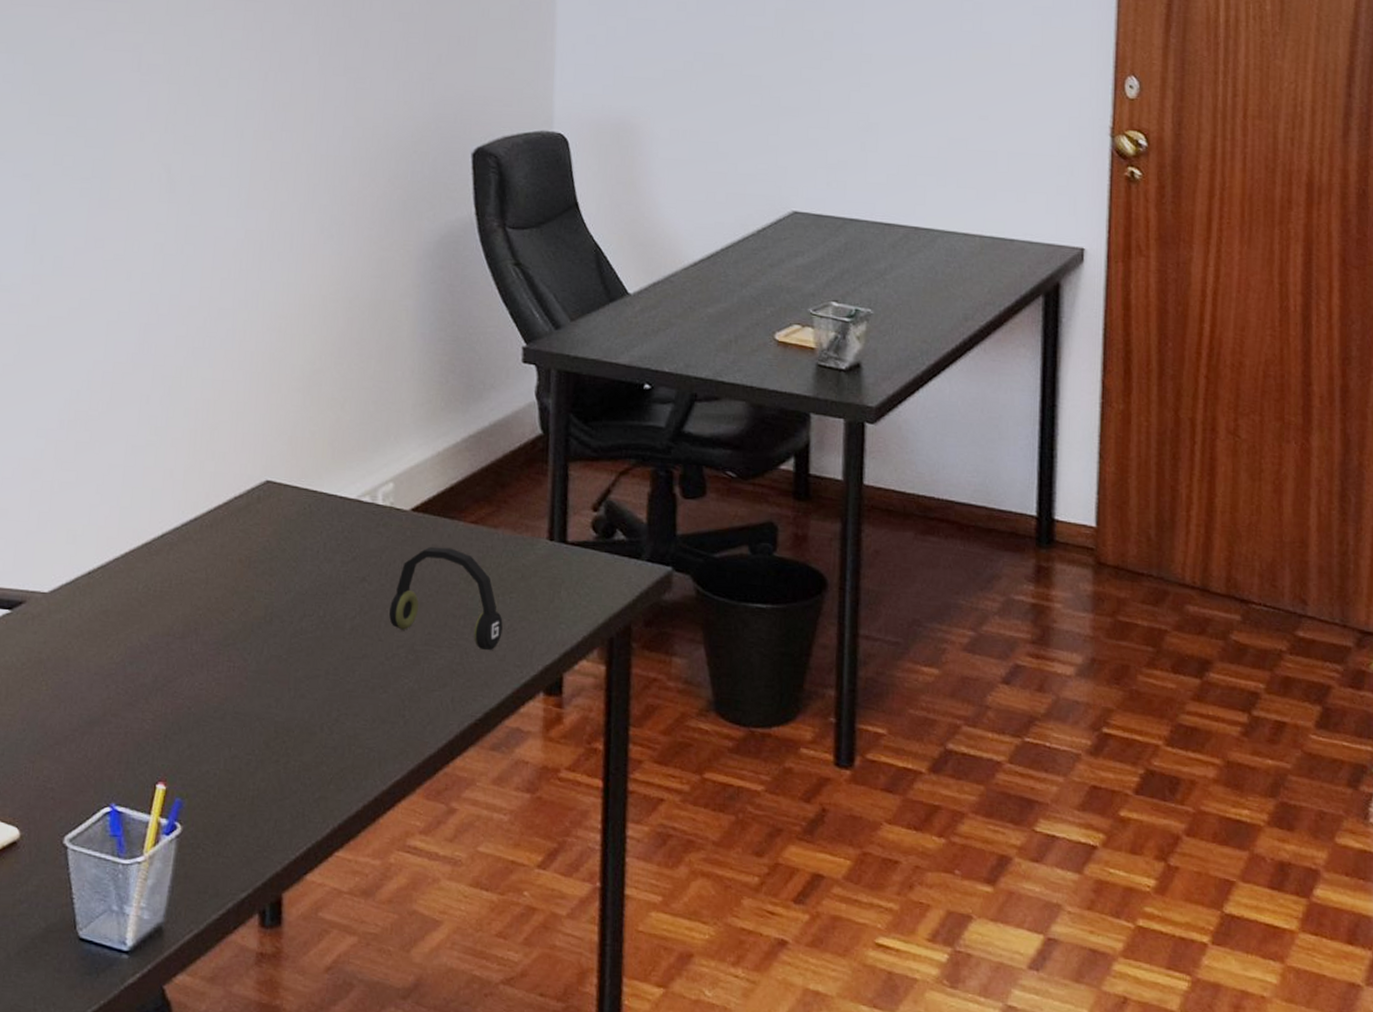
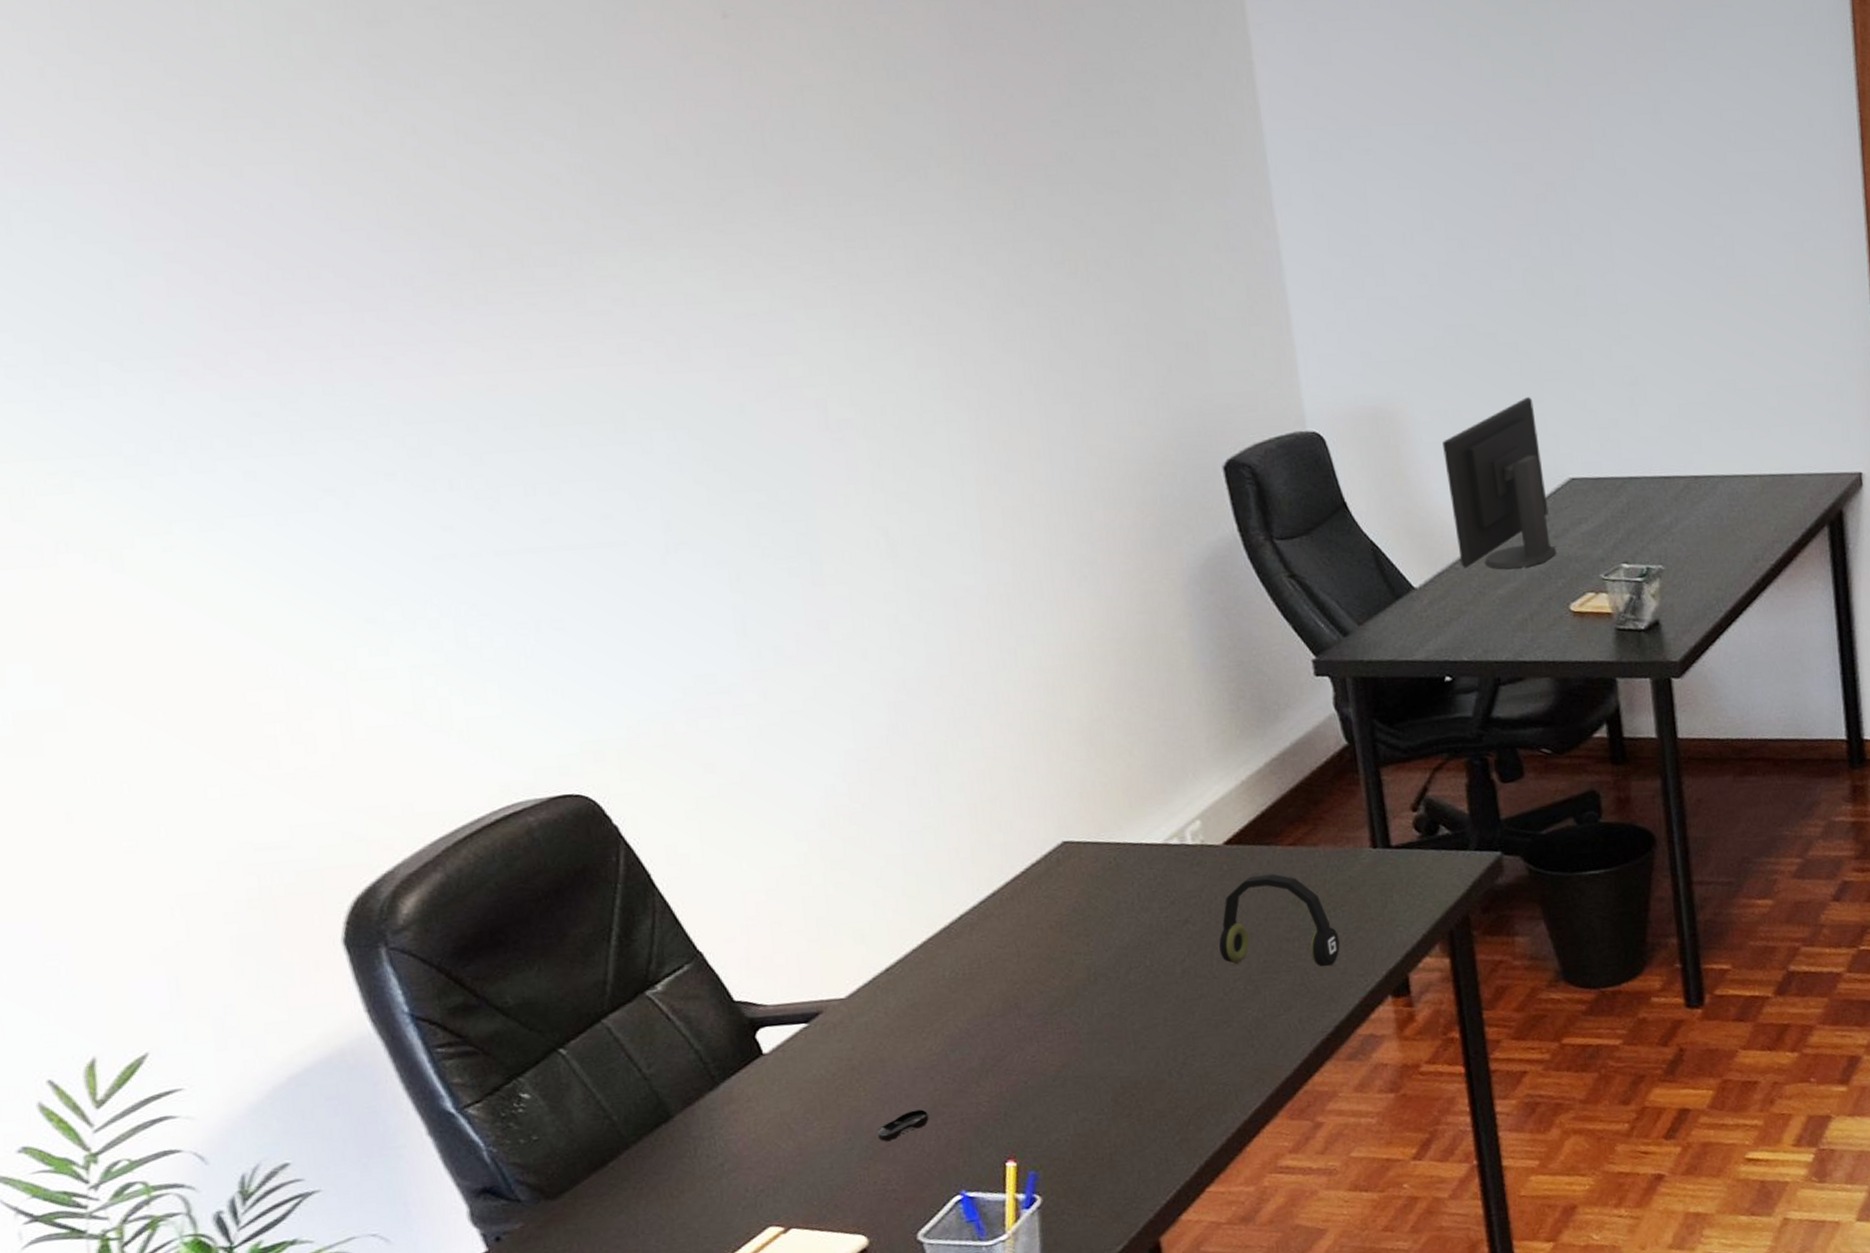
computer mouse: none [49,714,97,739] -> present [877,1109,929,1141]
computer monitor: none [676,129,769,291] -> present [1442,397,1556,569]

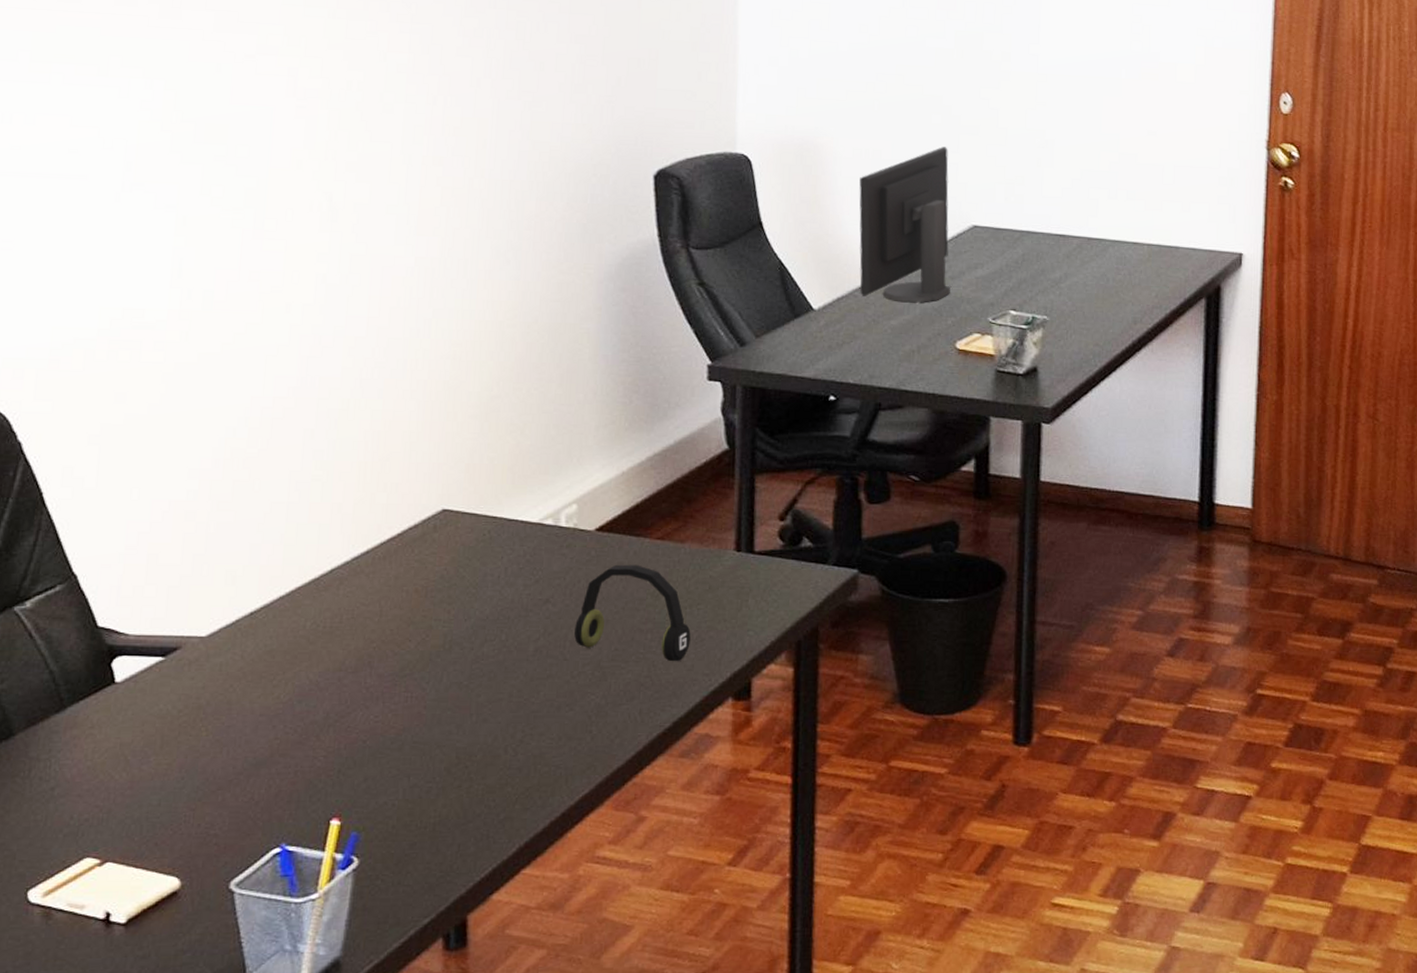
computer mouse: present [877,1109,929,1141] -> none [210,756,264,784]

